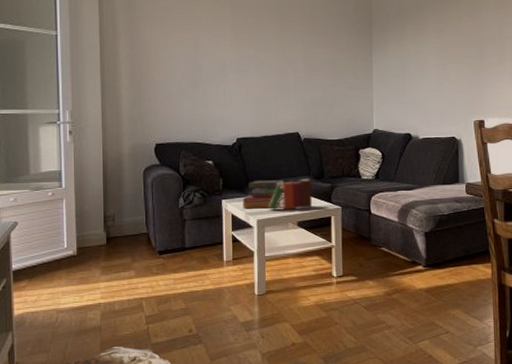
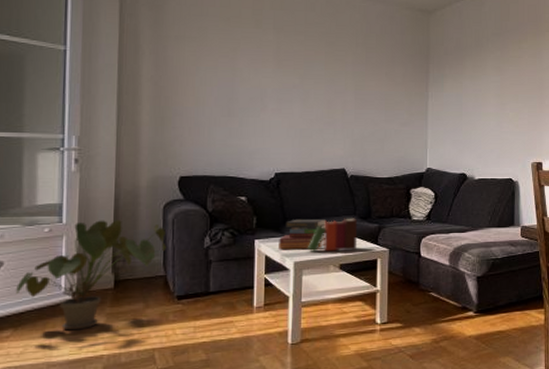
house plant: none [29,184,147,282] -> present [16,220,166,331]

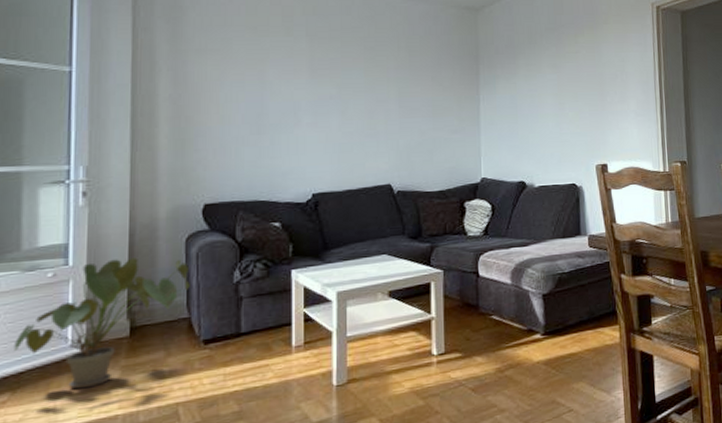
books: present [279,219,326,249] -> none [319,242,371,279]
books: present [308,218,358,252] -> none [352,238,408,279]

